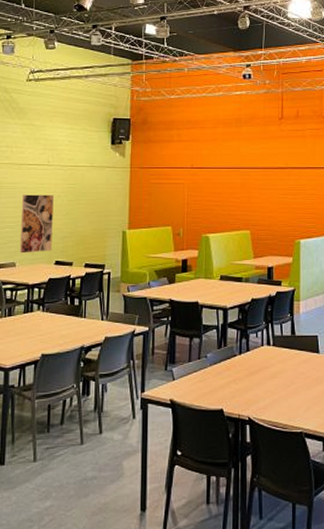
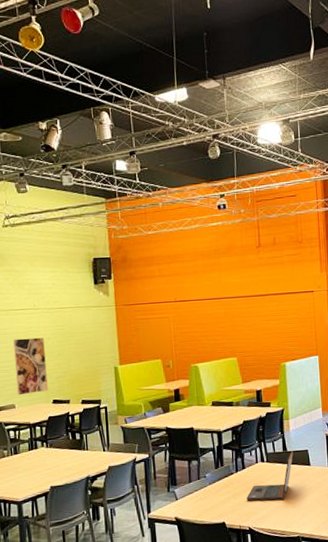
laptop: none [248,336,302,389] -> present [246,451,293,501]

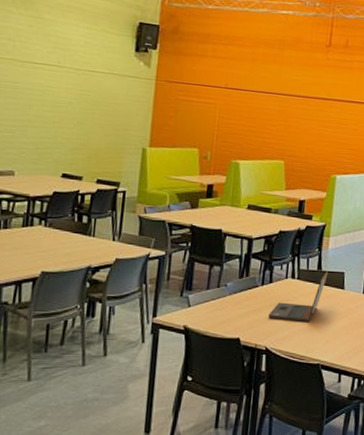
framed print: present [13,337,48,395] -> none [19,96,64,163]

